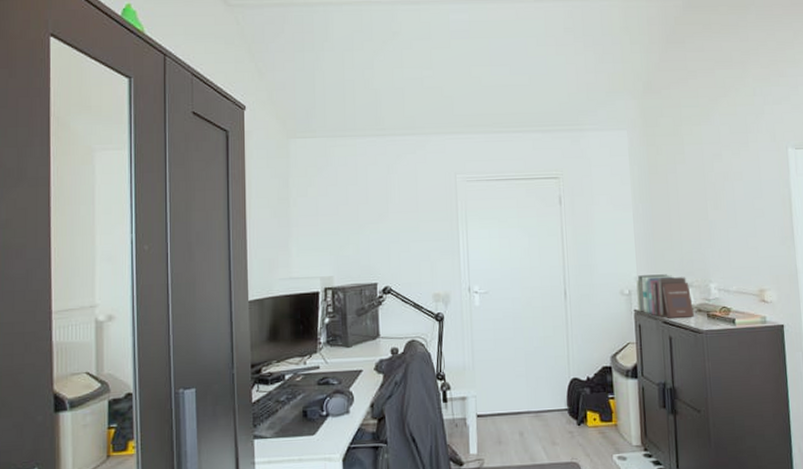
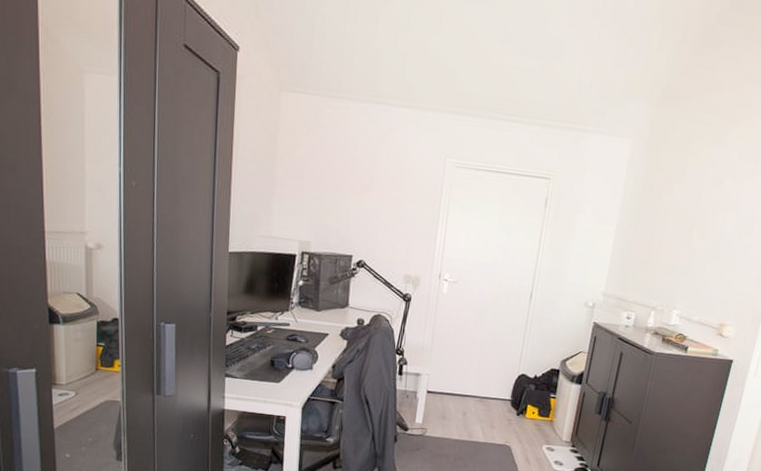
books: present [636,274,695,319] -> none [597,290,653,339]

